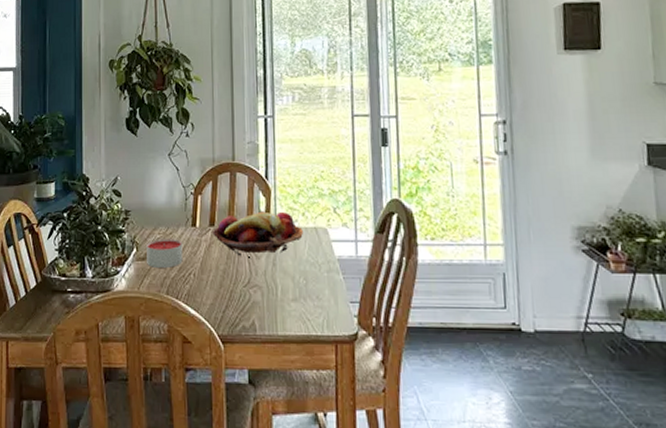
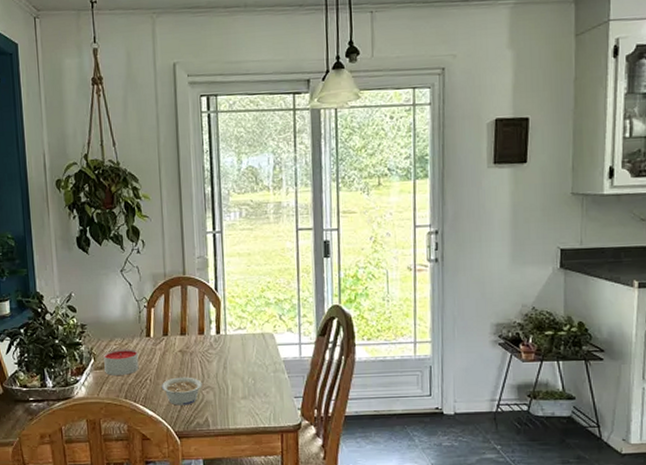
legume: none [205,273,250,305] -> present [161,377,202,406]
fruit basket: present [212,211,303,255] -> none [166,320,251,361]

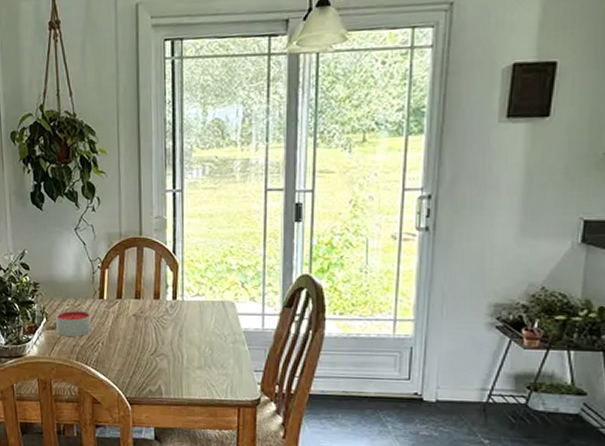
legume: present [161,377,202,406] -> none [113,342,156,372]

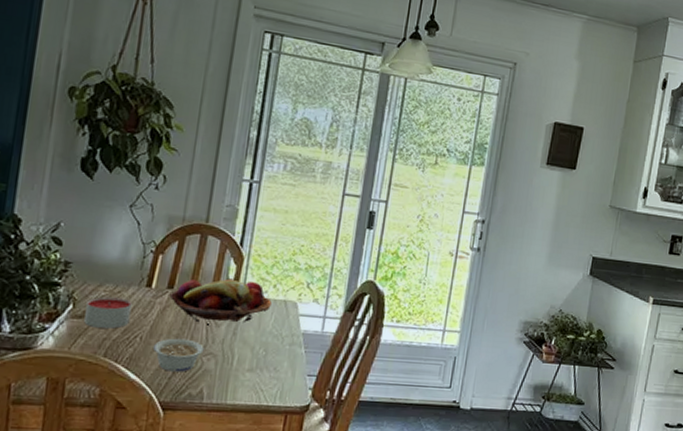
legume: none [113,342,156,372] -> present [152,338,204,372]
fruit basket: none [119,285,210,326] -> present [169,278,272,323]

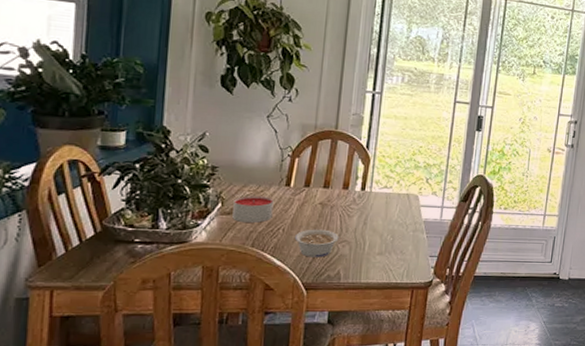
fruit basket: present [169,278,272,323] -> none [306,177,396,214]

